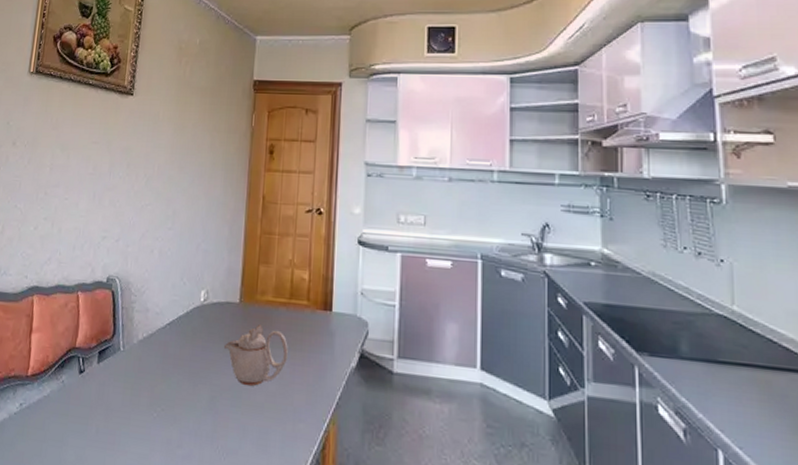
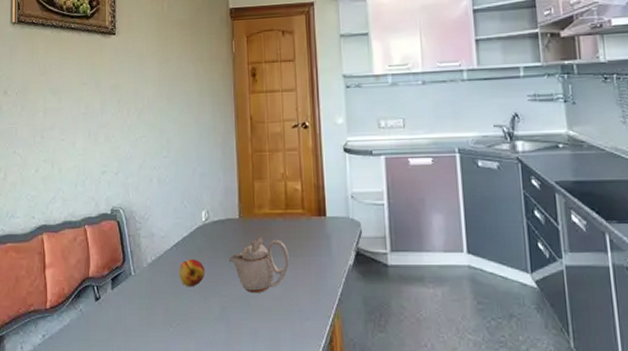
fruit: none [169,340,198,371] -> present [179,259,205,287]

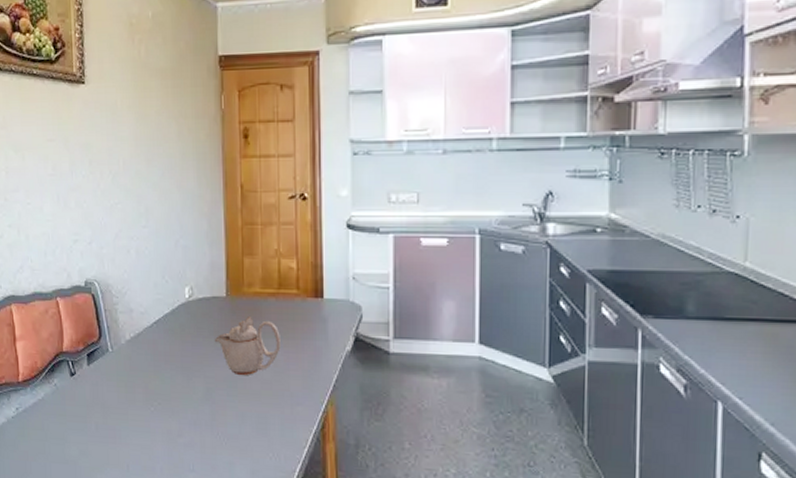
fruit: present [179,259,205,287] -> none [160,337,189,367]

